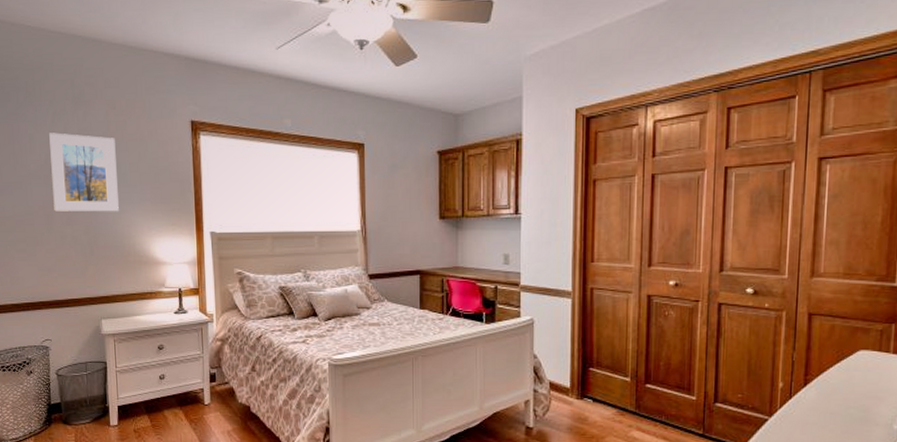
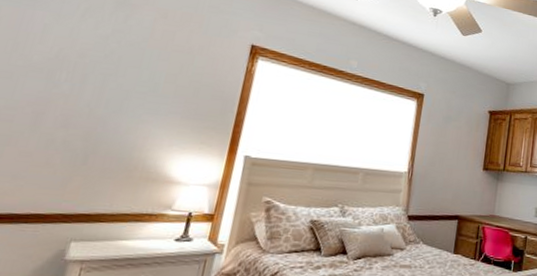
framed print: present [49,132,119,212] -> none [48,27,157,122]

